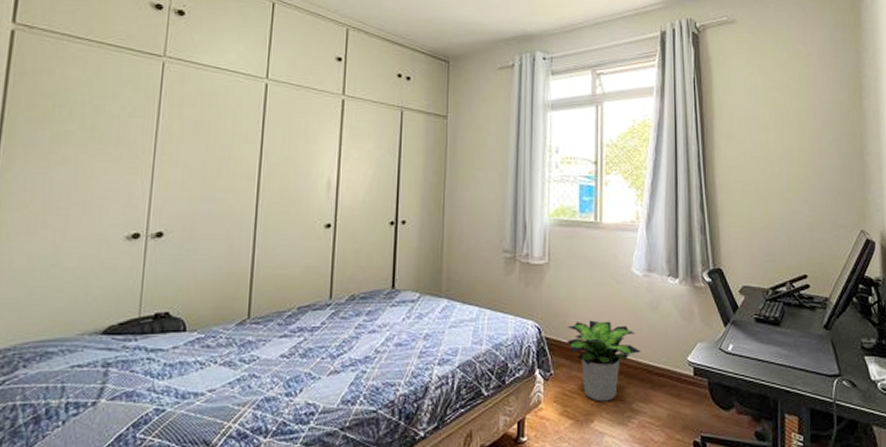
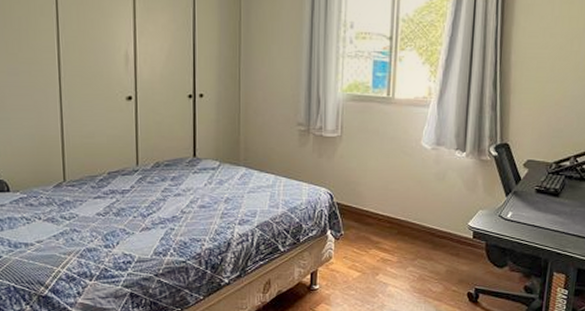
potted plant: present [567,320,640,402] -> none [357,188,425,258]

